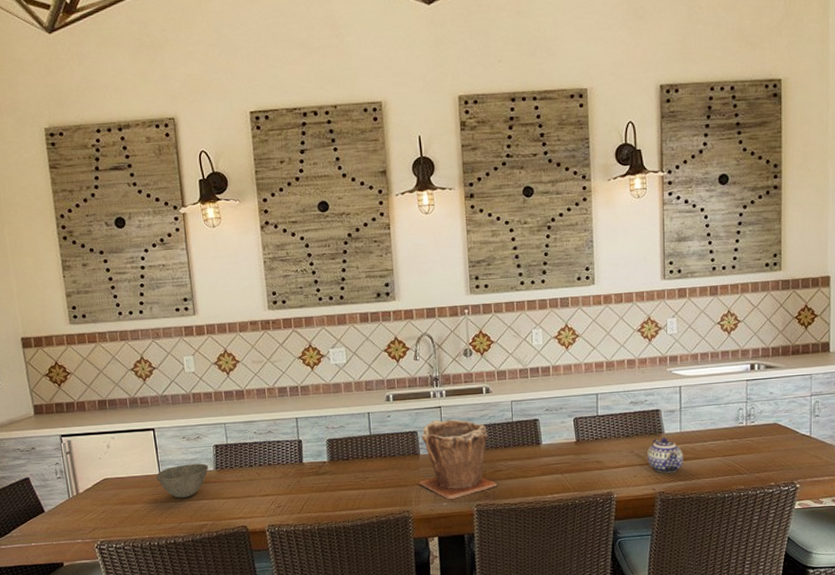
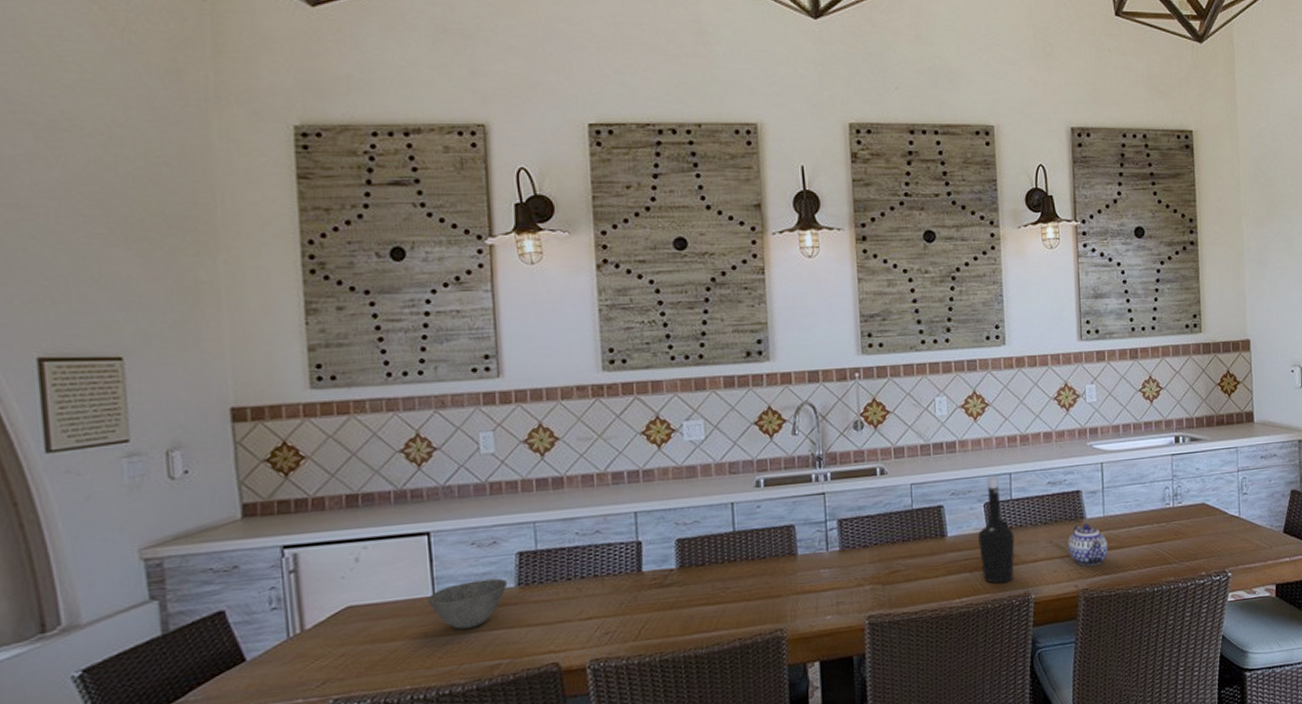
plant pot: present [419,419,498,499] -> none [796,508,895,611]
bottle: none [568,396,600,485] -> present [978,476,1015,584]

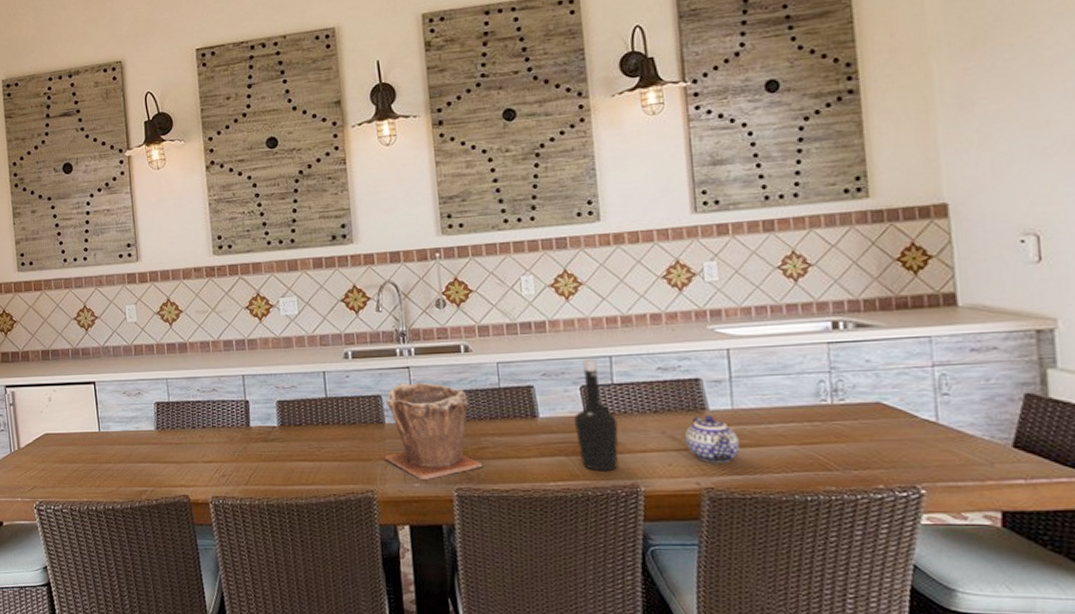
bowl: present [428,578,508,629] -> none [96,422,150,459]
plant pot: none [796,508,895,611] -> present [384,382,483,479]

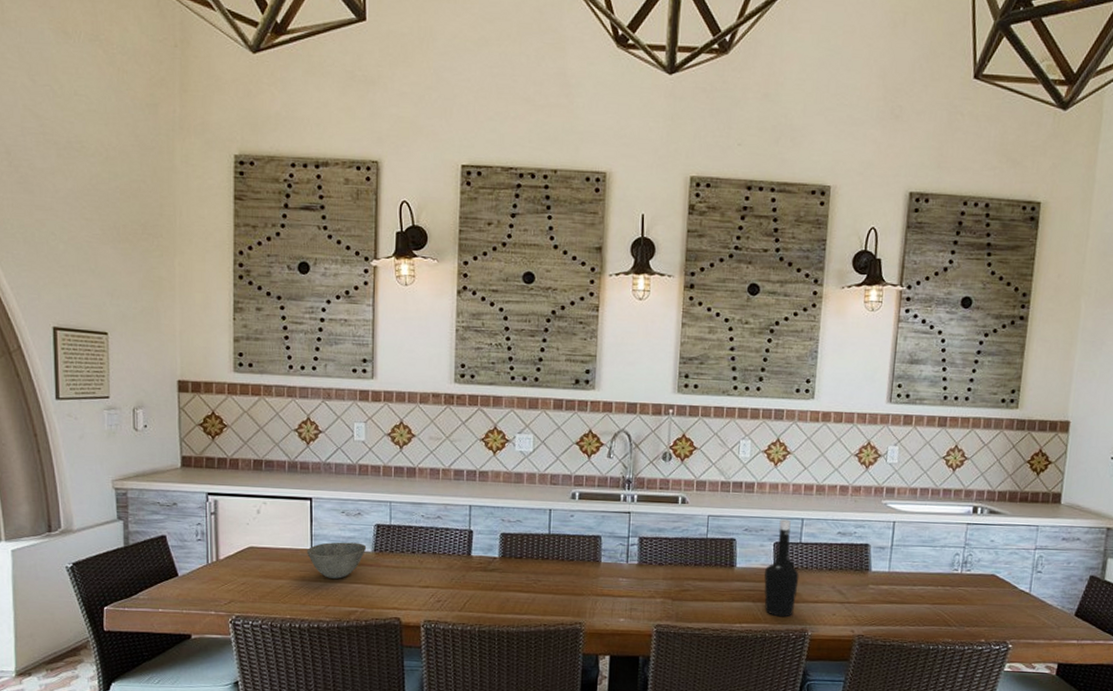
bowl: none [96,422,150,459] -> present [307,542,367,579]
plant pot: present [384,382,483,479] -> none [596,526,683,616]
teapot: present [684,415,740,464] -> none [848,575,889,616]

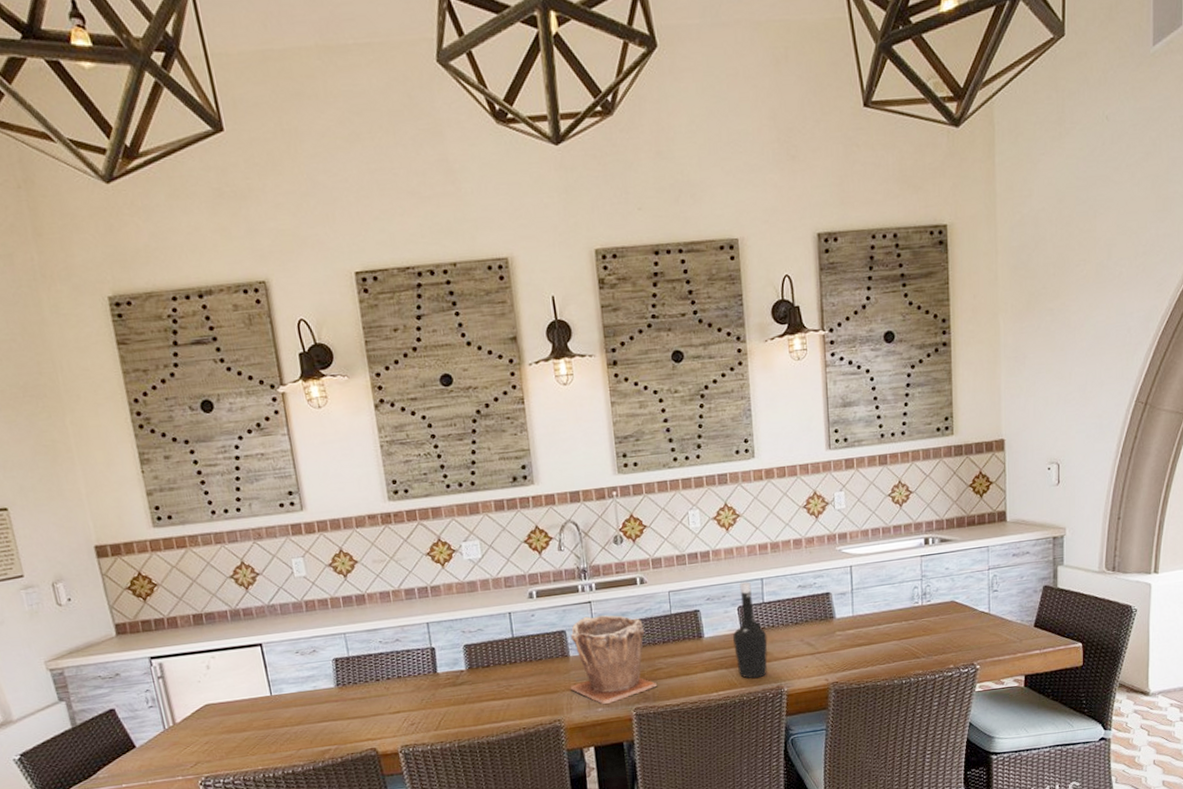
bowl: present [307,542,367,579] -> none [267,680,329,722]
plant pot: none [596,526,683,616] -> present [570,615,658,704]

